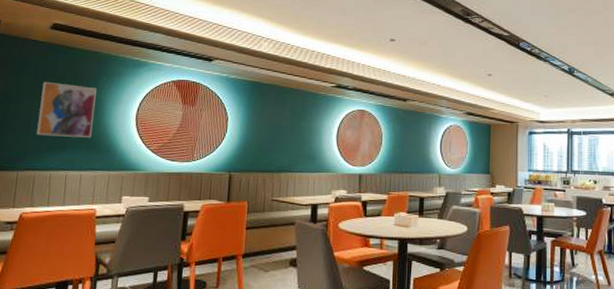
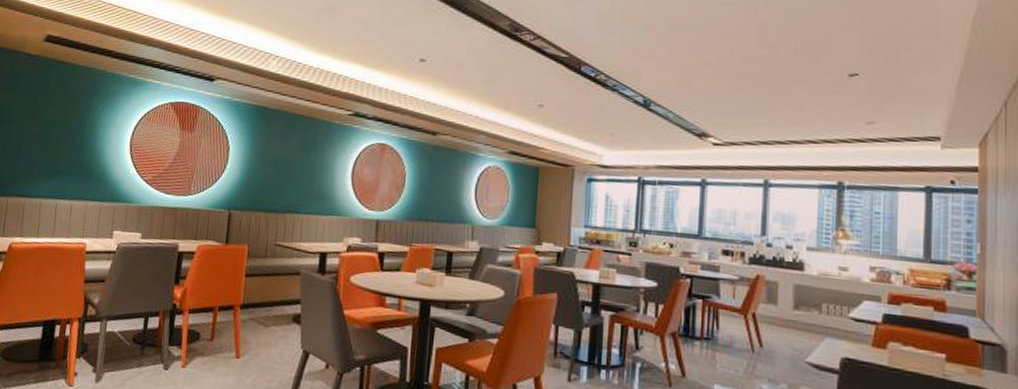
wall art: present [37,81,97,139] -> none [28,99,90,165]

